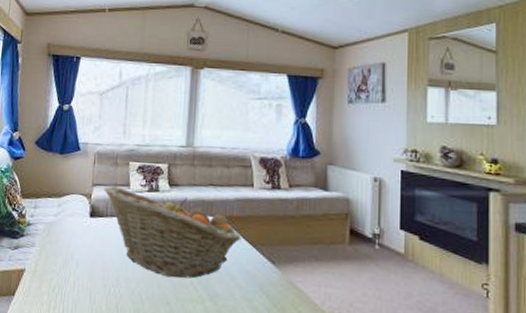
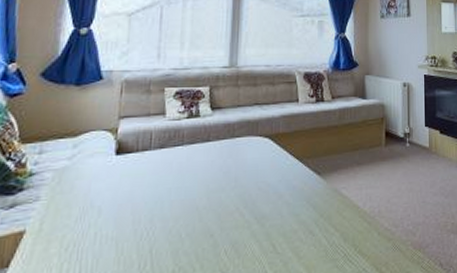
fruit basket: present [104,185,242,279] -> none [133,116,288,208]

